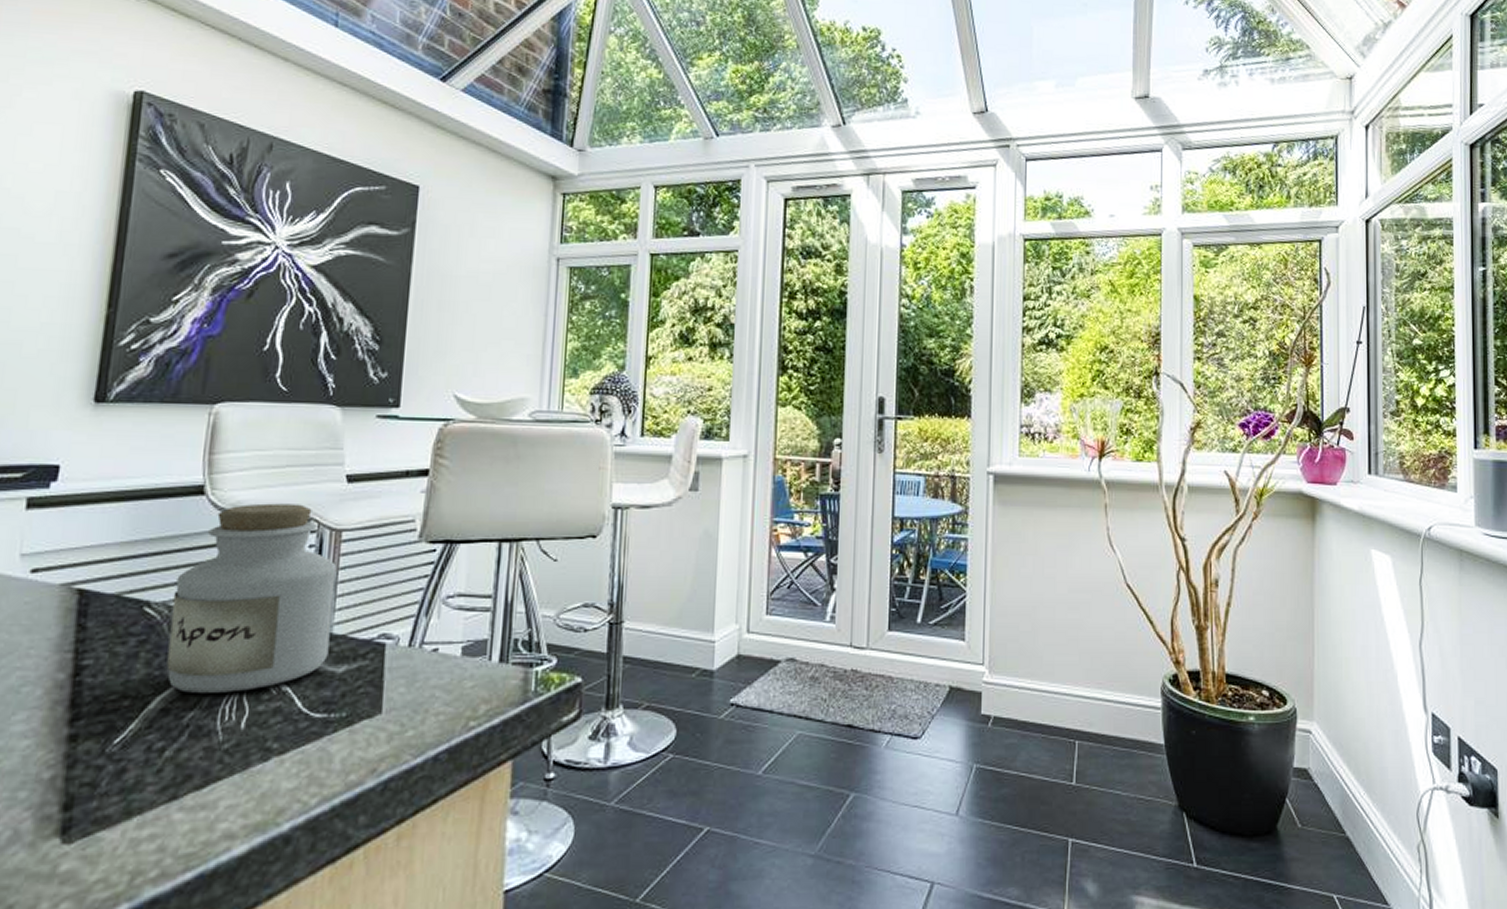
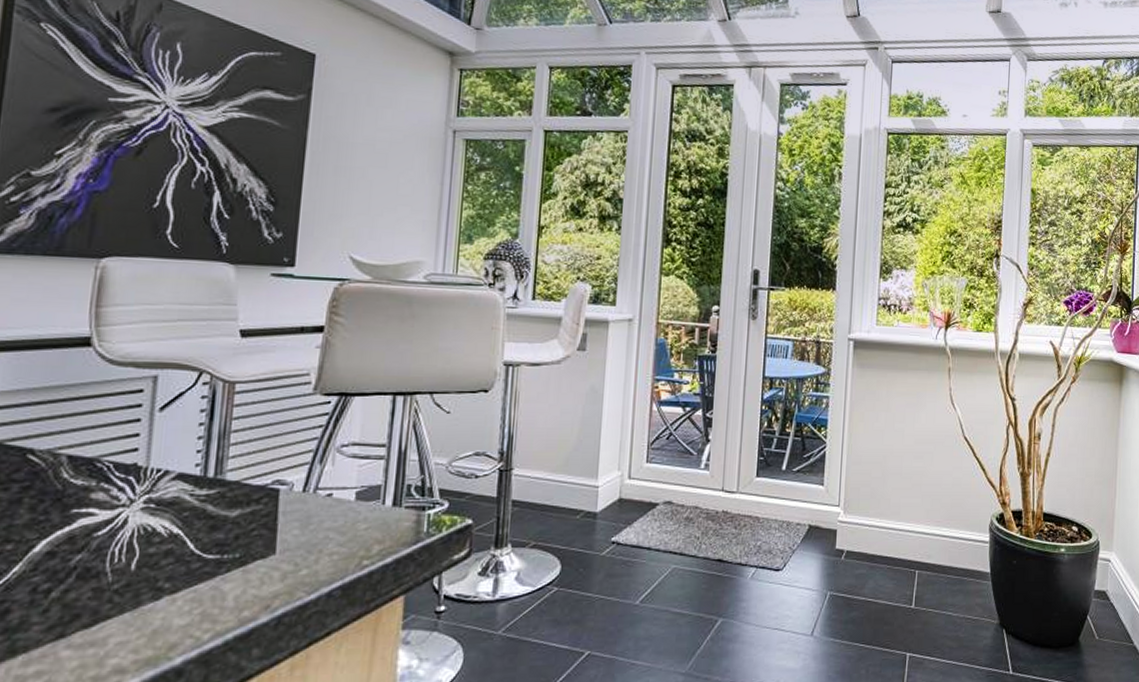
jar: present [166,503,337,693] -> none [52,355,231,537]

